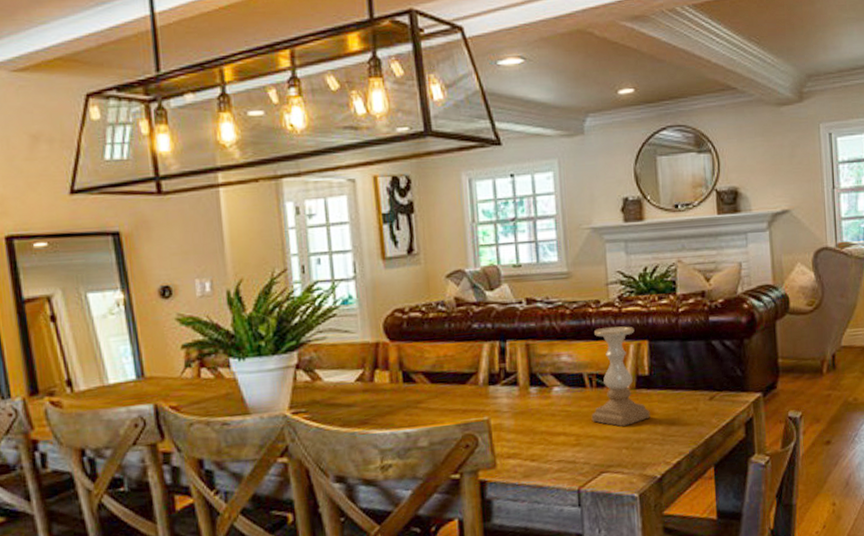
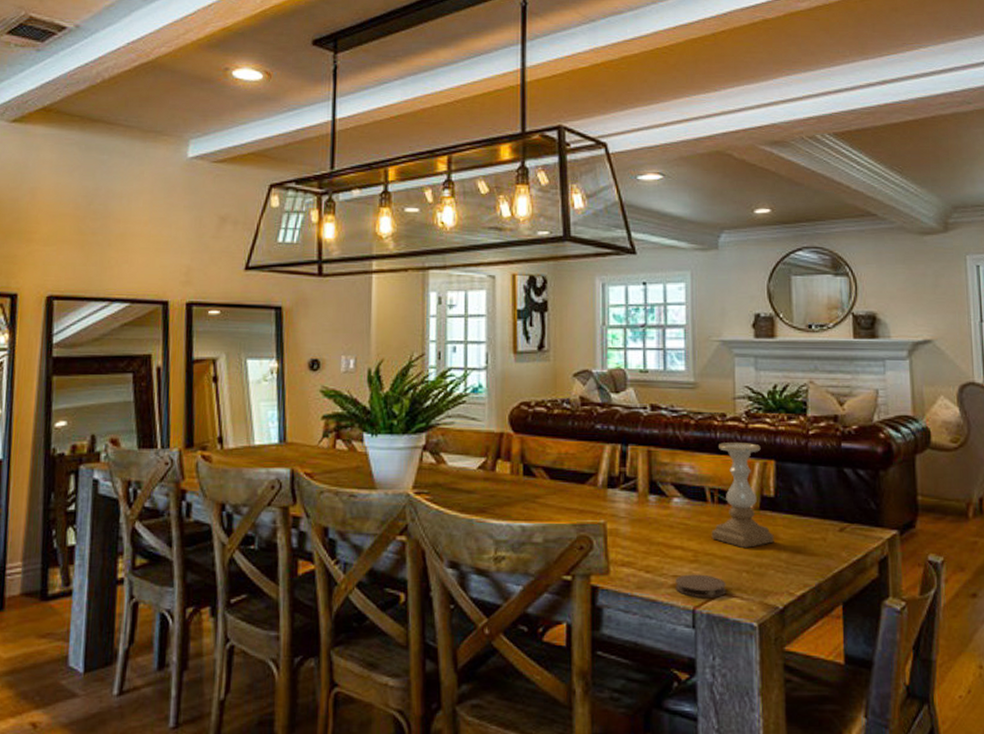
coaster: none [560,455,608,478] -> present [675,574,726,597]

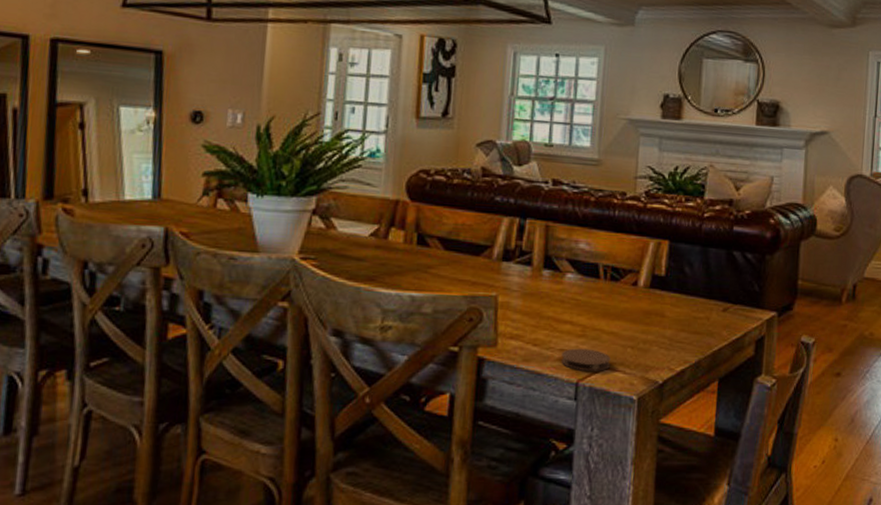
candle holder: present [711,441,774,548] -> none [600,220,661,324]

